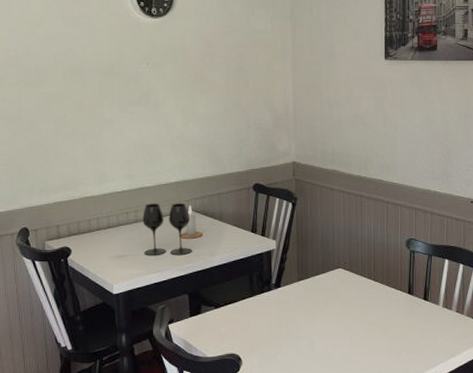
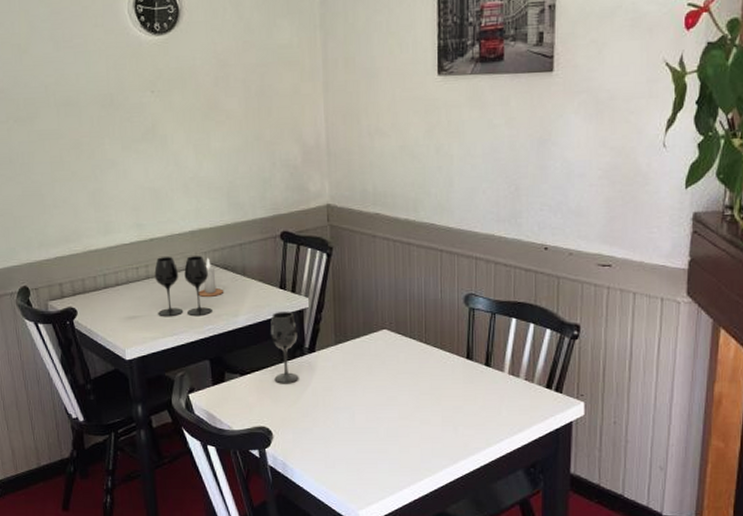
wine glass: none [242,251,266,316] -> present [270,311,299,384]

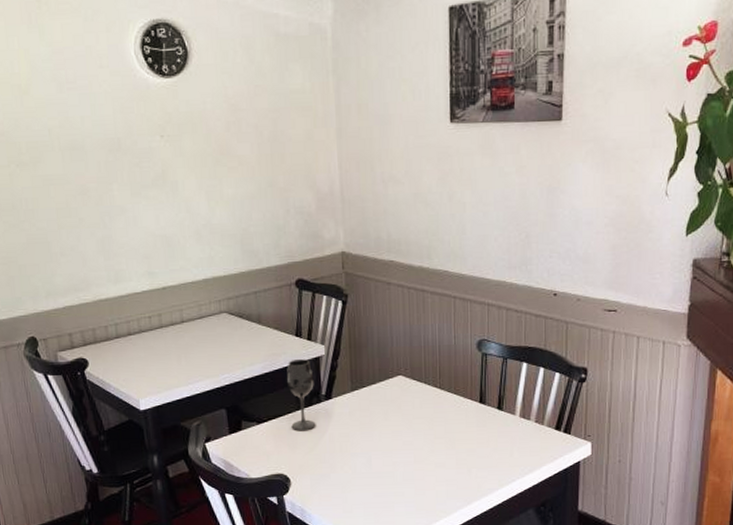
wine glass: present [154,256,212,316] -> none [167,304,228,366]
candle: present [198,258,223,297] -> none [213,306,239,346]

